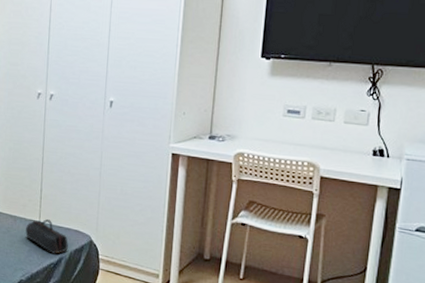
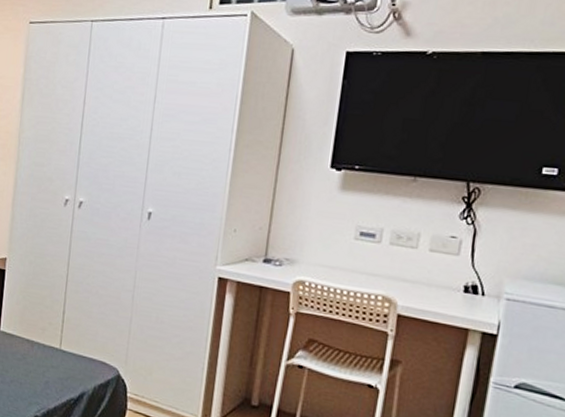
pencil case: present [25,219,68,254] -> none [42,347,92,388]

